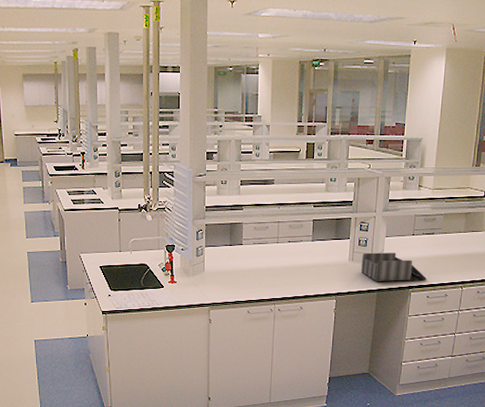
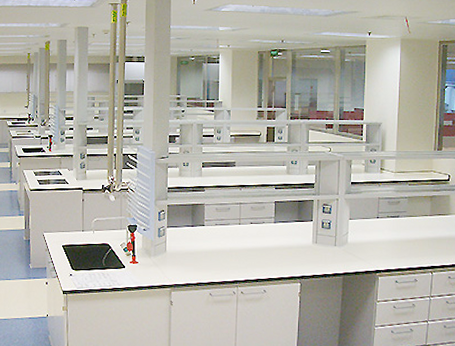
desk organizer: present [361,252,427,281] -> none [326,235,395,265]

